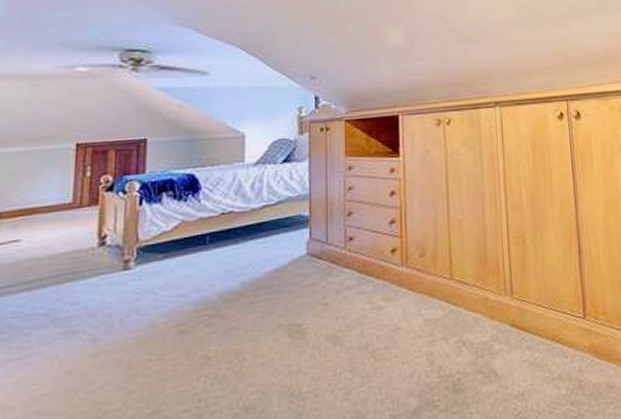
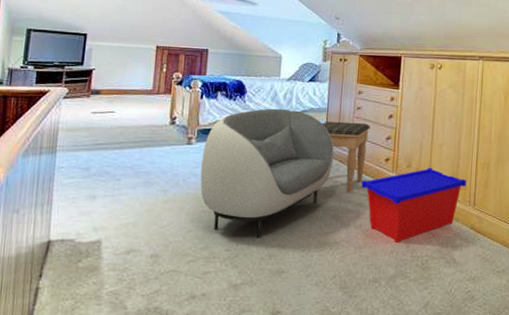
armchair: none [143,202,324,387] -> present [200,108,334,239]
footstool: none [303,207,367,303] -> present [321,121,370,193]
storage bin: none [363,252,499,362] -> present [361,167,467,243]

